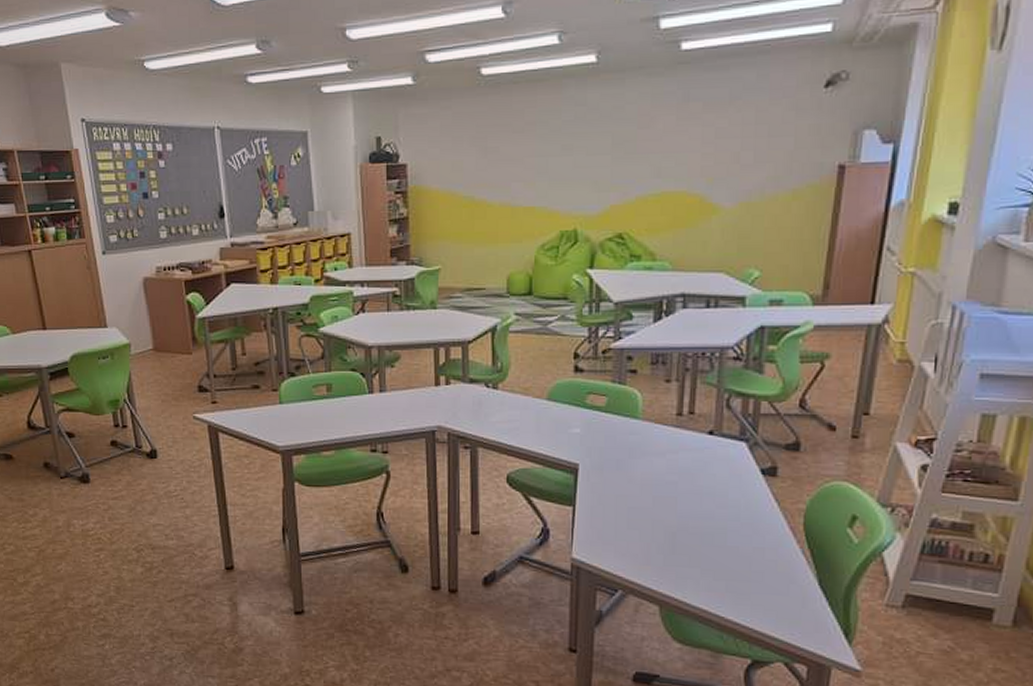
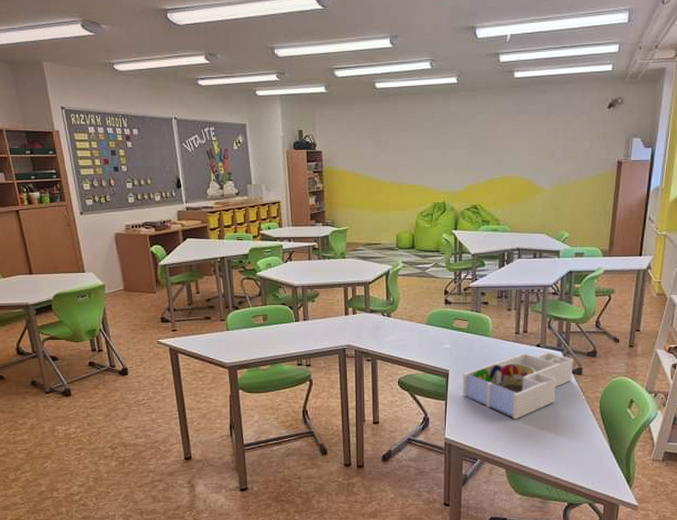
desk organizer: none [597,442,764,536] -> present [462,352,573,419]

